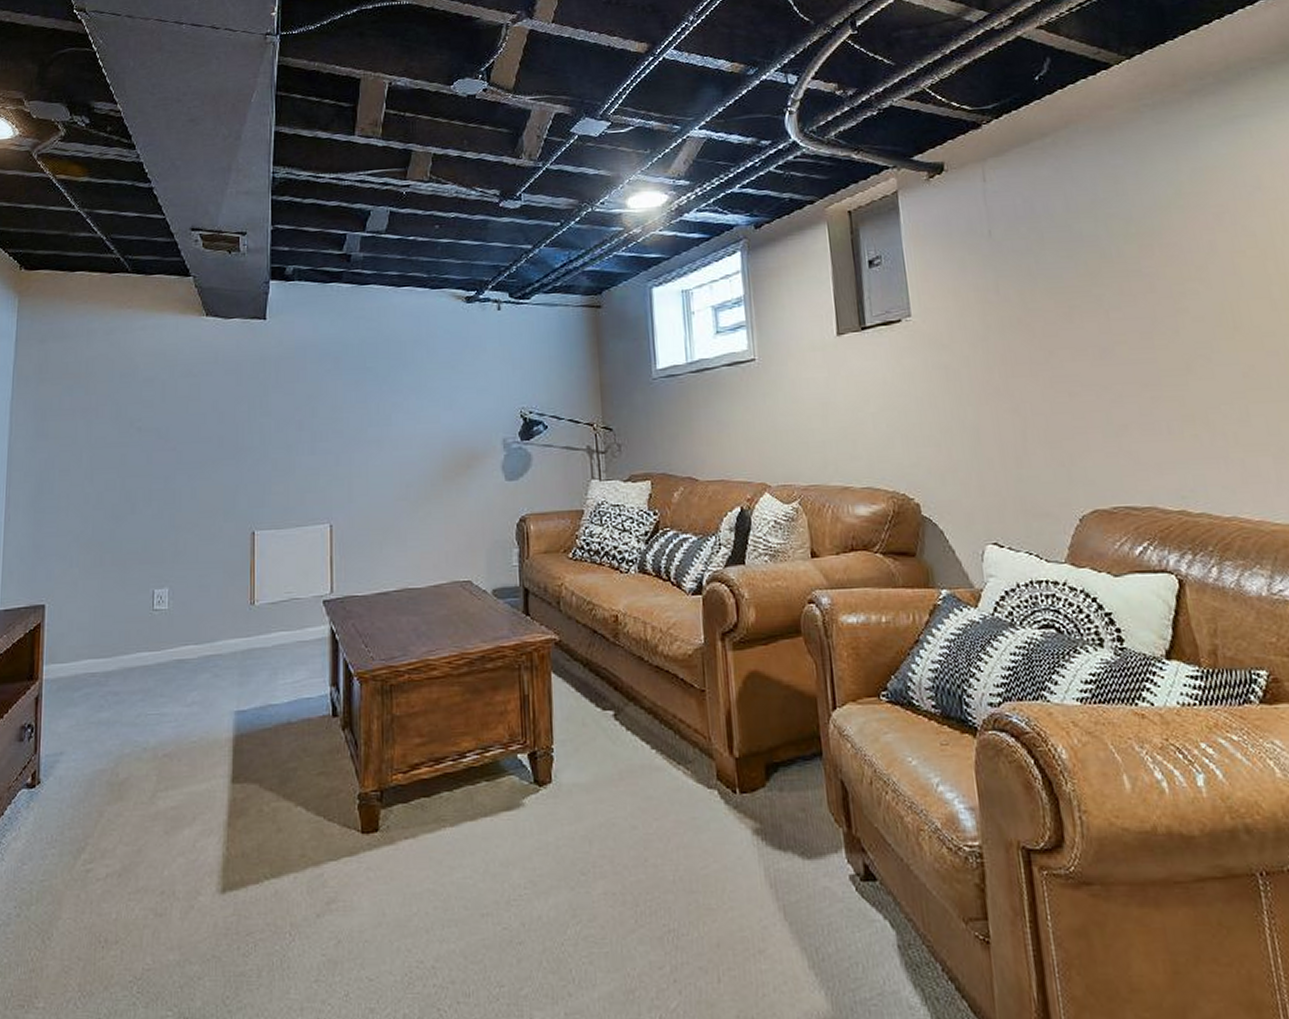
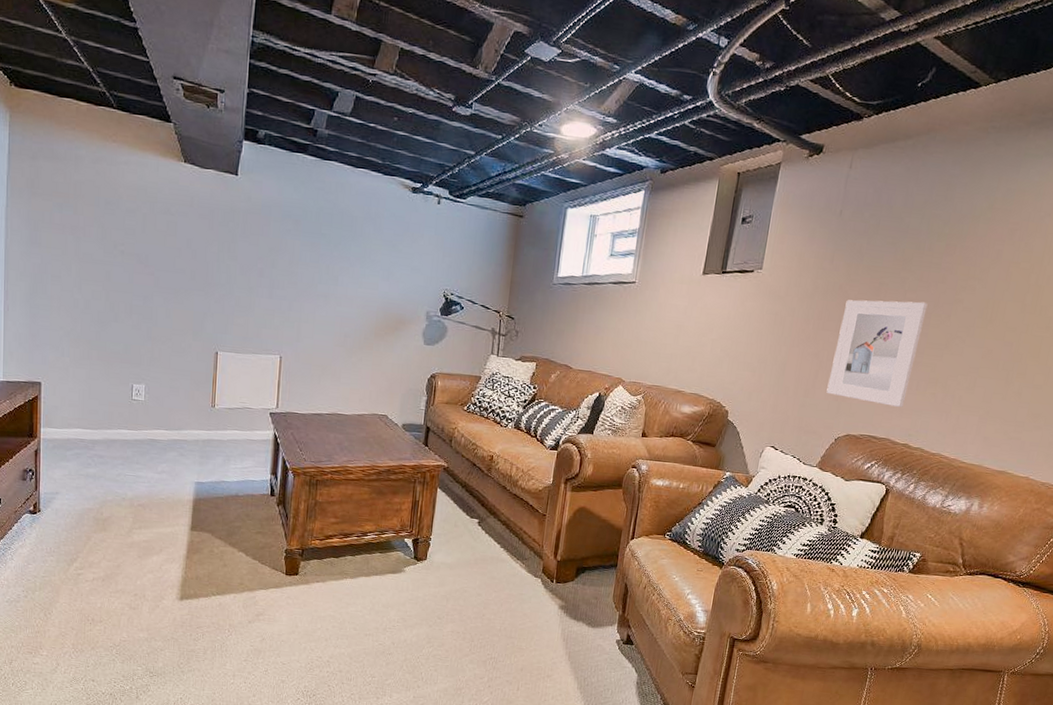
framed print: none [1033,320,1159,462] -> present [826,300,928,407]

